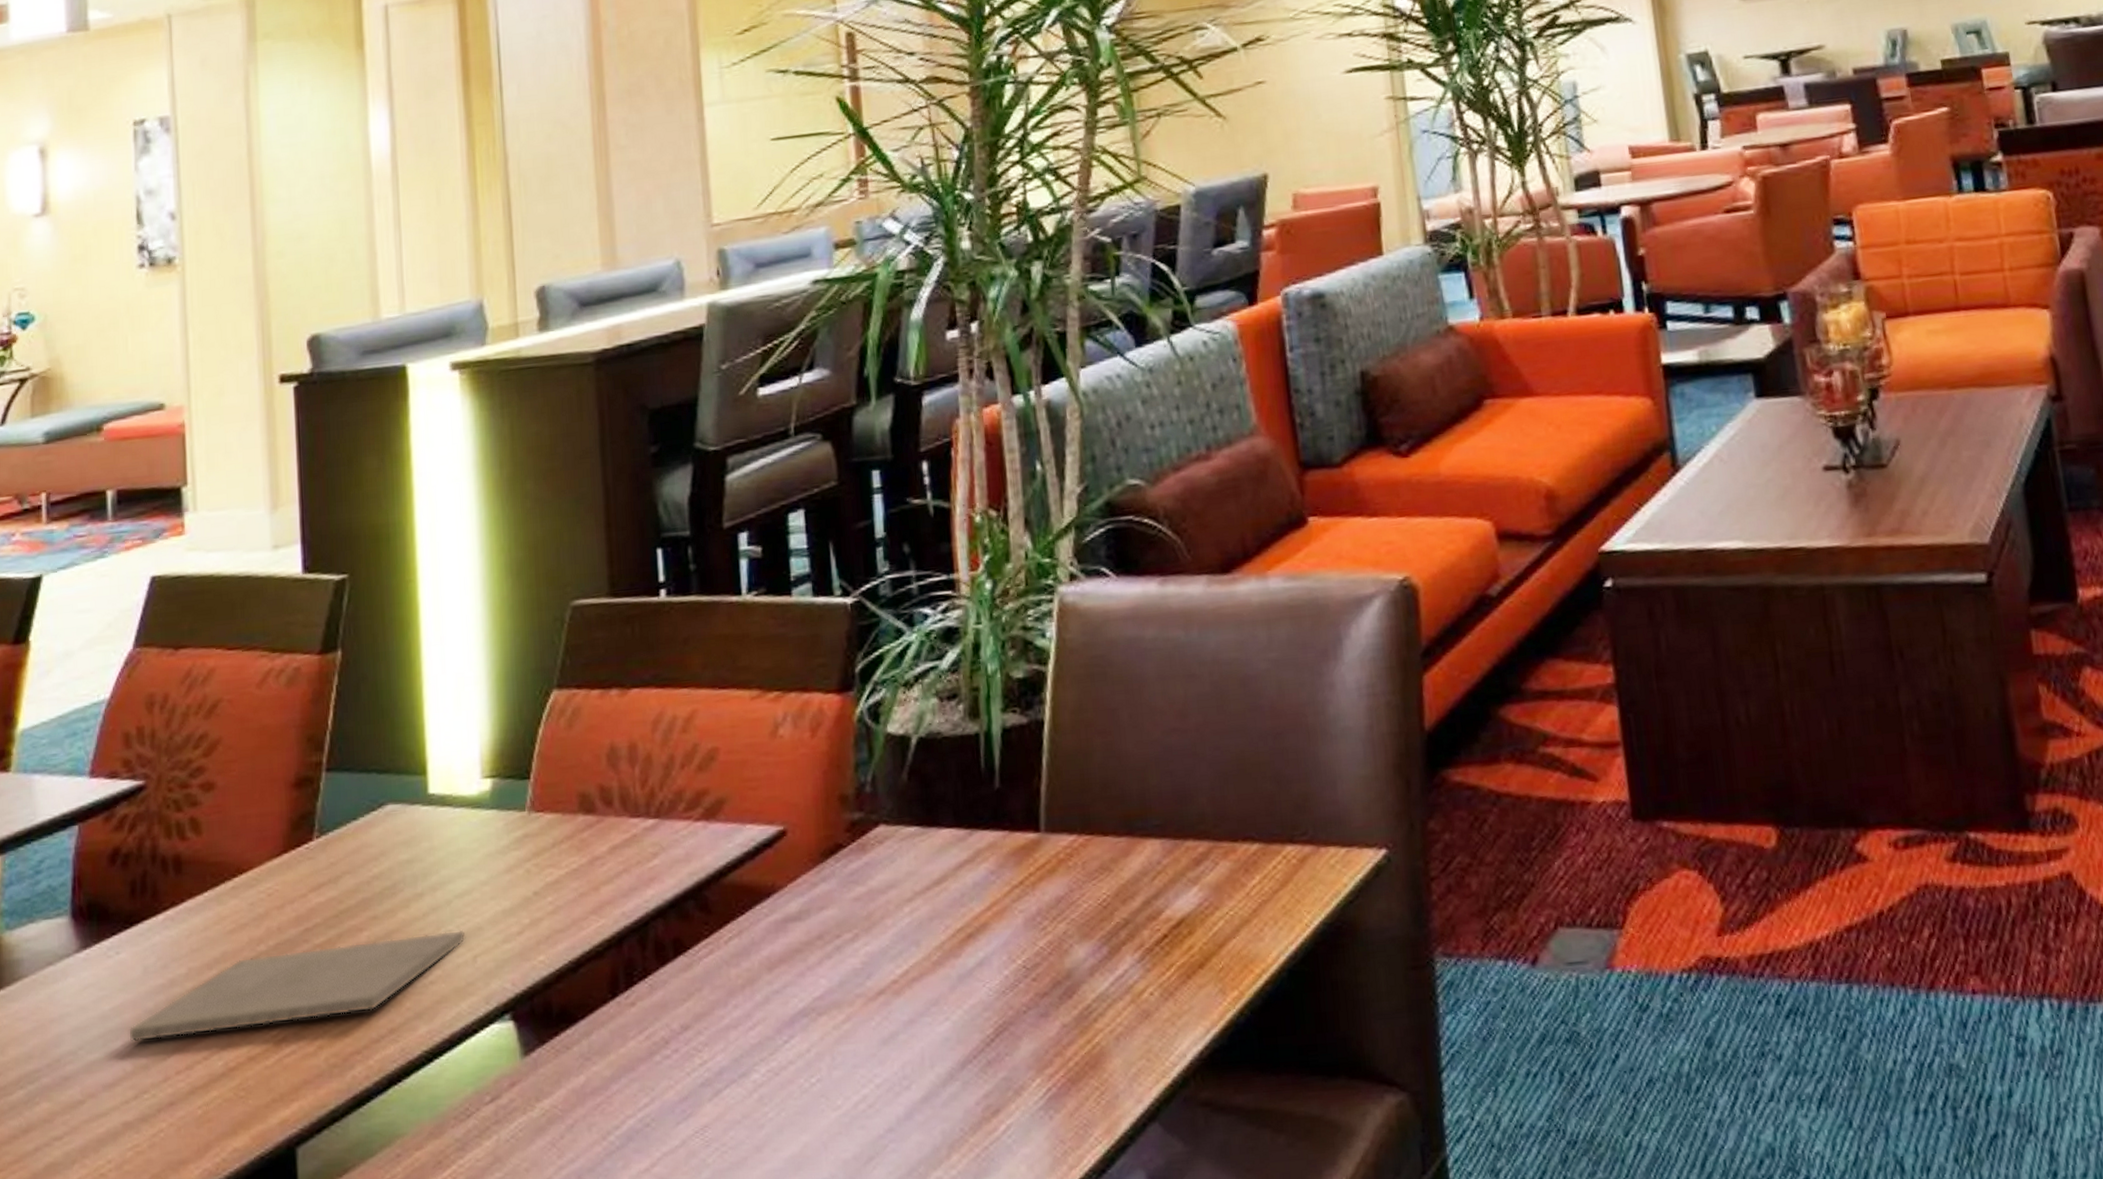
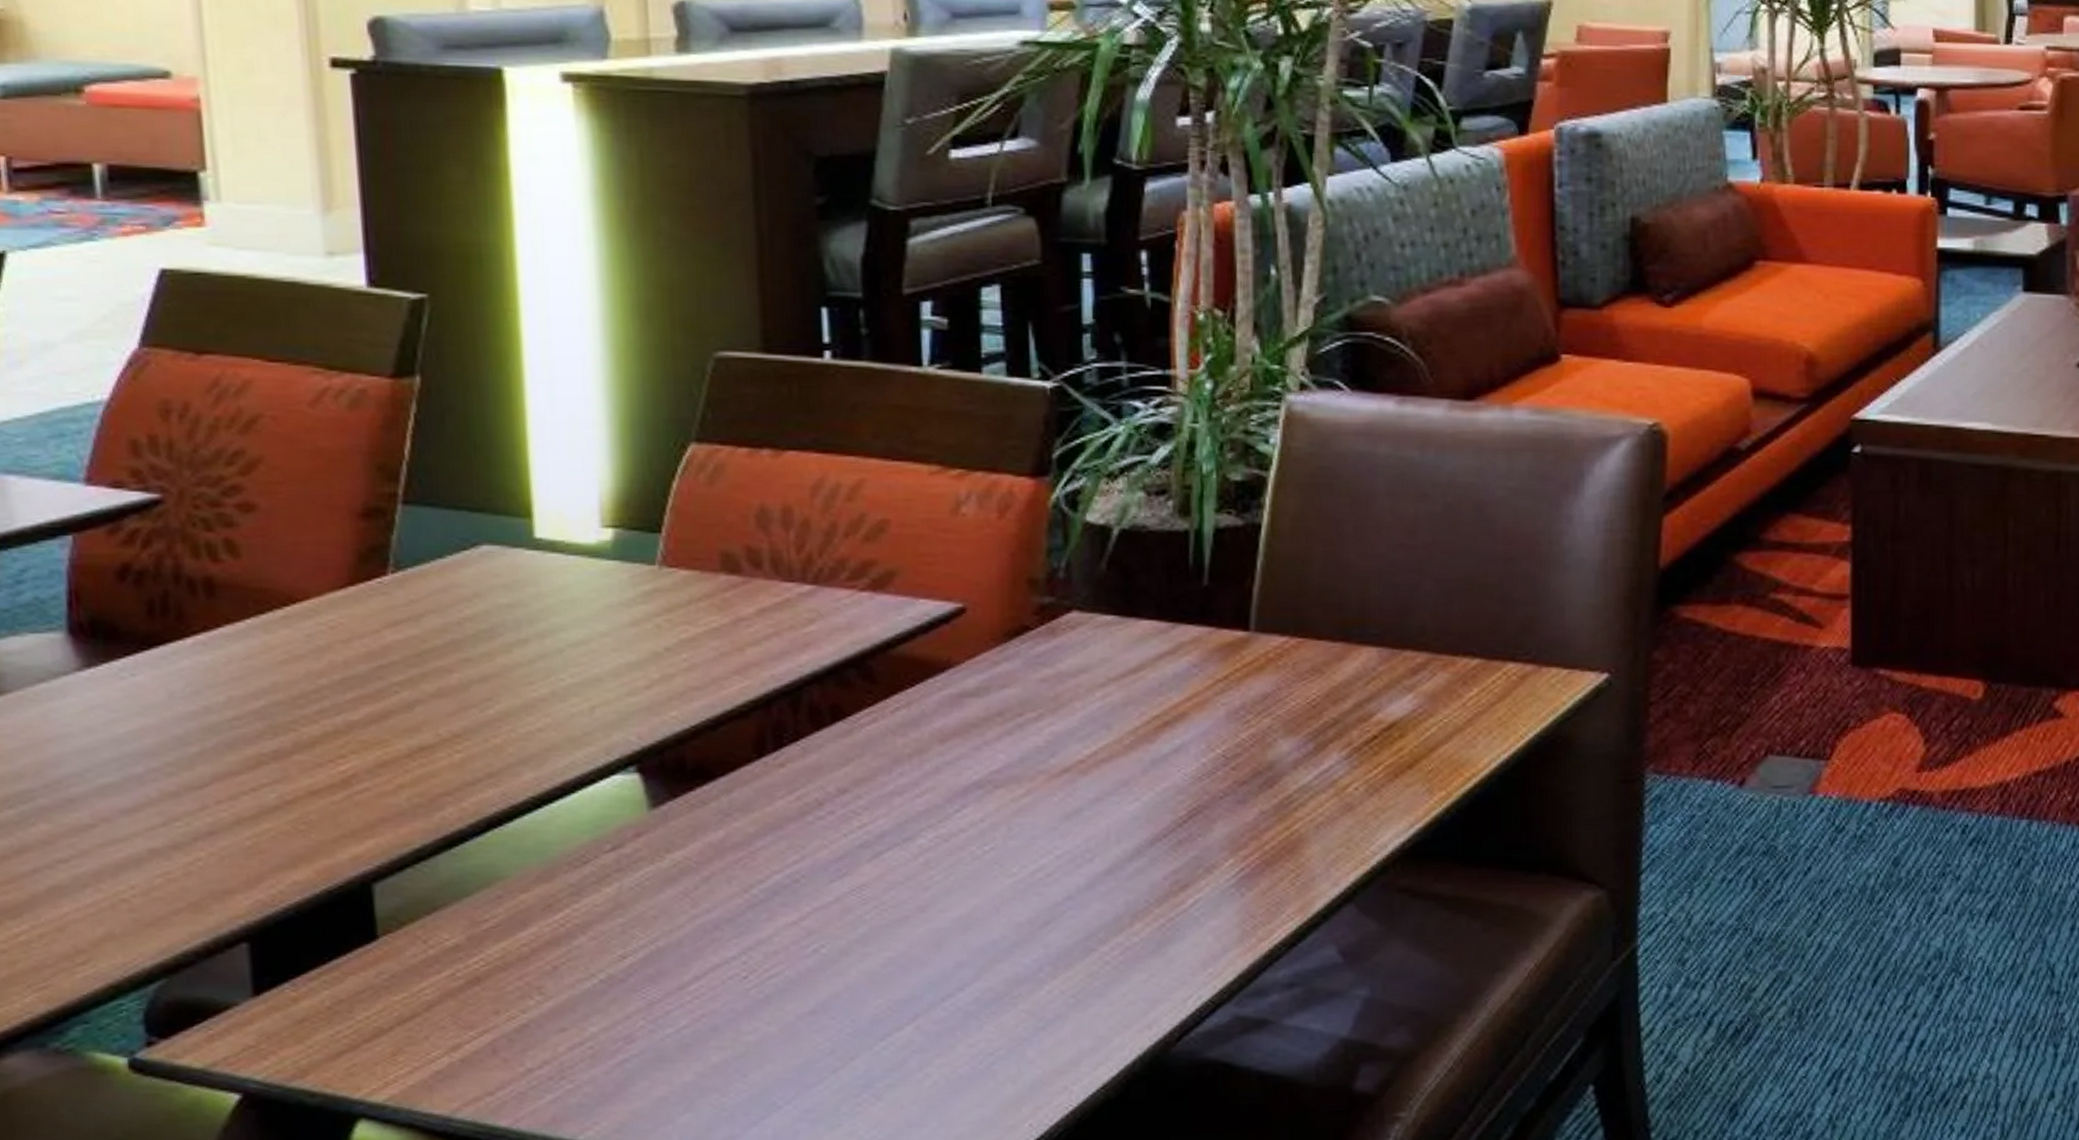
notepad: present [128,929,466,1042] -> none [150,679,581,768]

